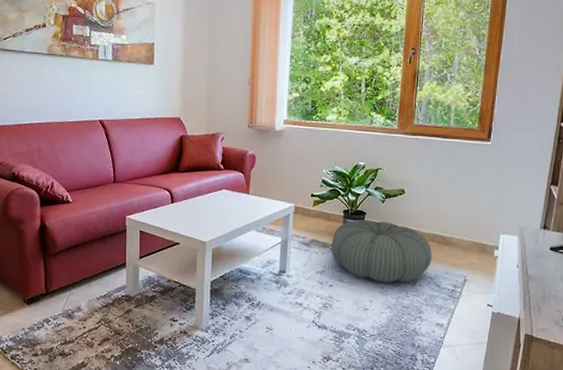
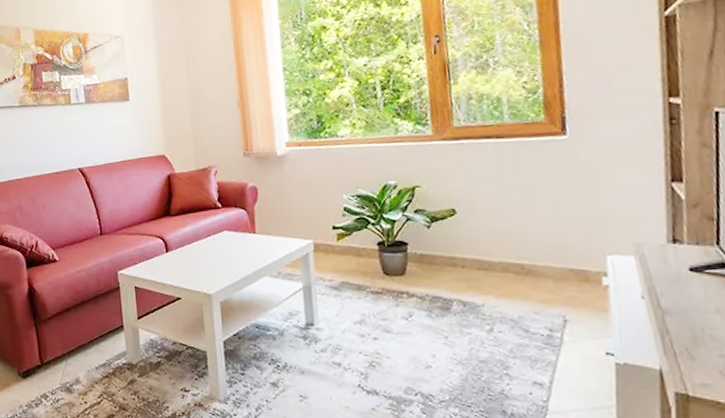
pouf: present [331,220,432,283] -> none [367,252,511,331]

